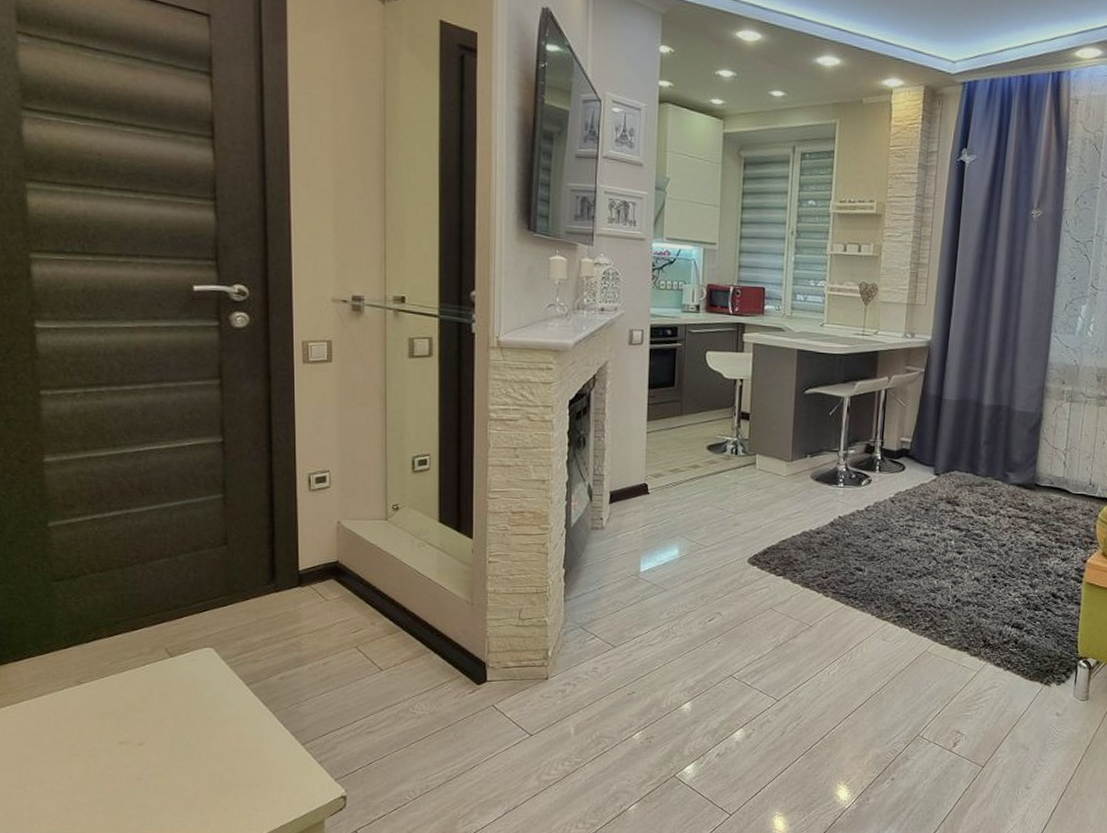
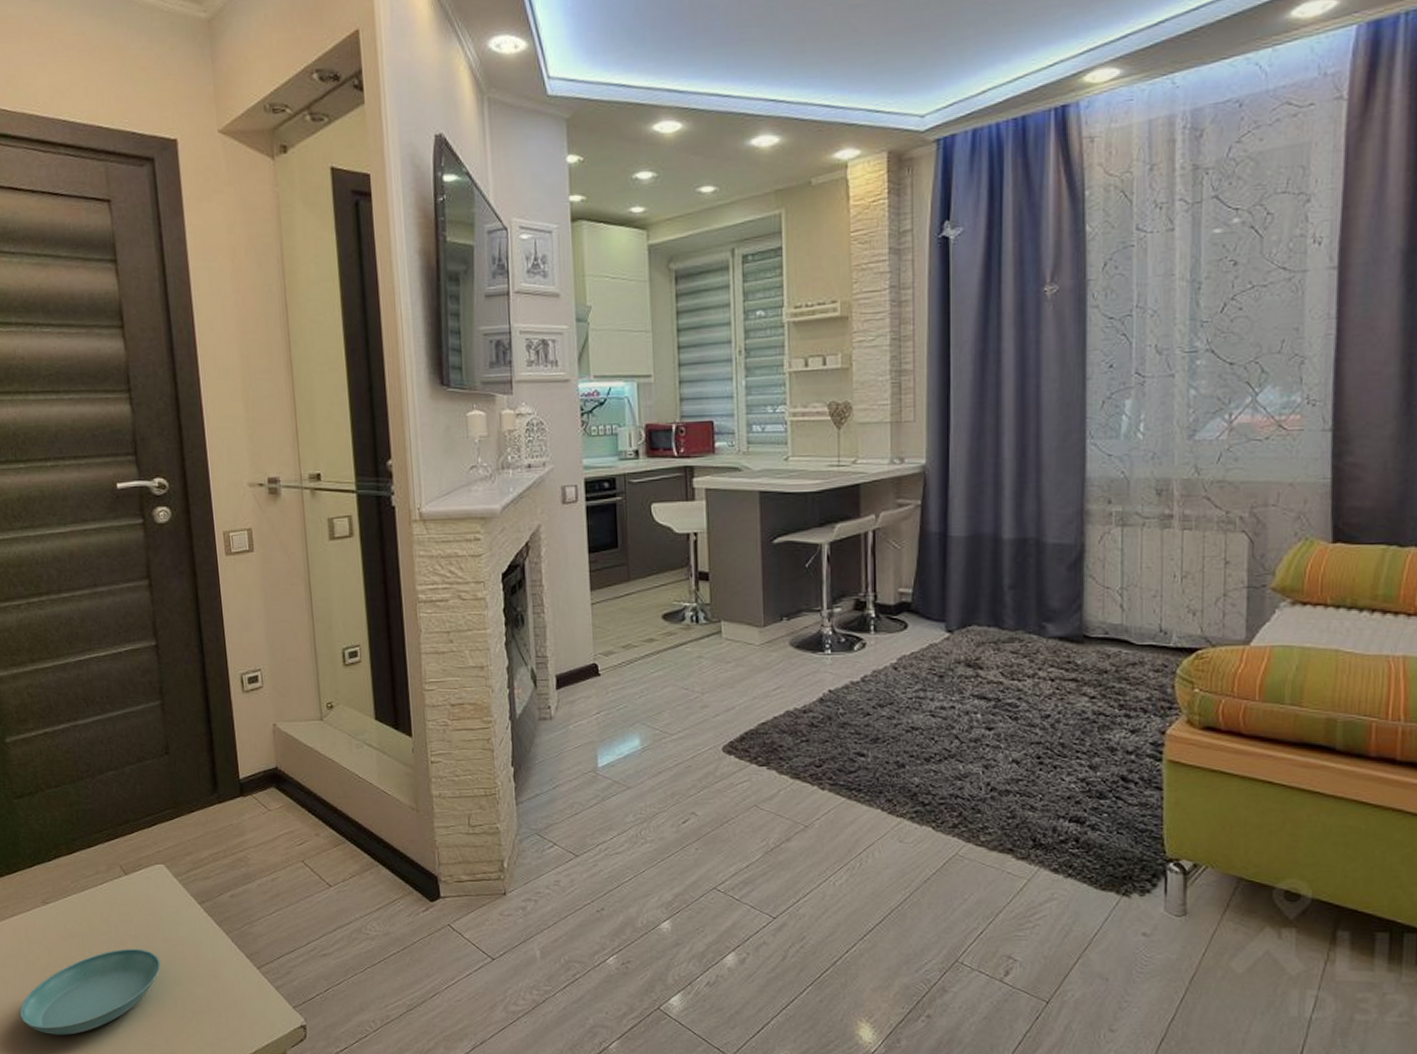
saucer: none [41,726,202,810] -> present [19,948,161,1036]

